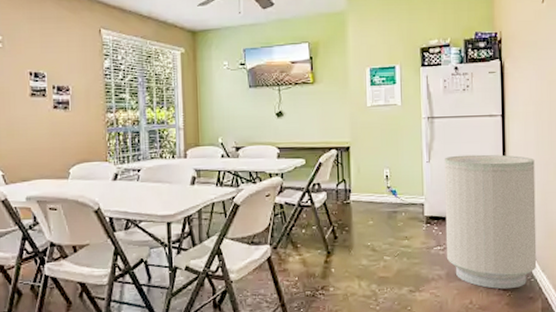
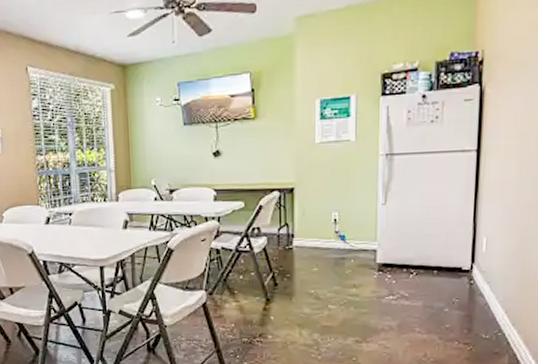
trash can: present [444,154,537,289] -> none [399,195,514,343]

